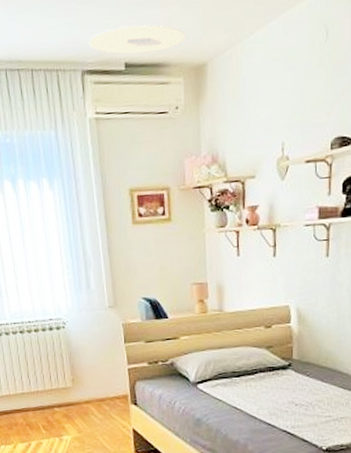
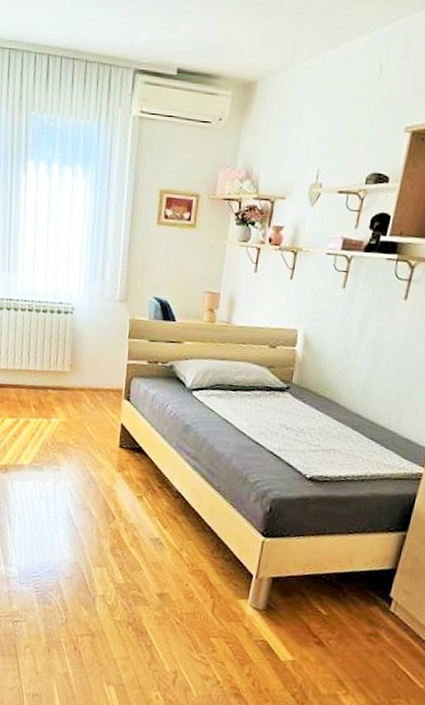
ceiling light: present [88,24,186,55] -> none [145,33,242,63]

